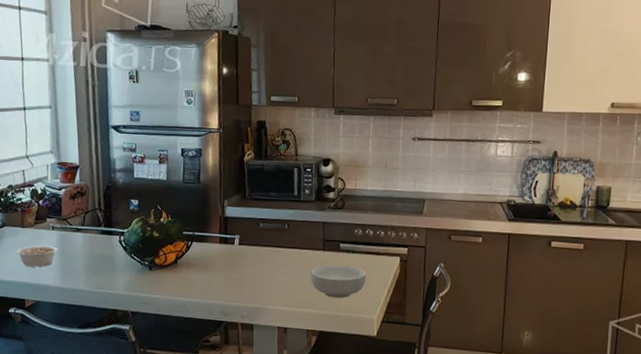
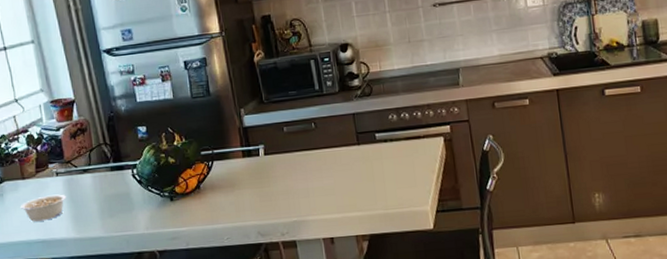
cereal bowl: present [311,264,367,299] -> none [349,156,411,196]

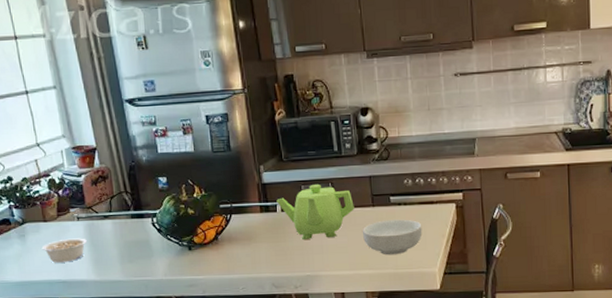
teapot: none [259,125,339,183] -> present [276,185,354,239]
cereal bowl: none [349,156,411,196] -> present [363,219,423,255]

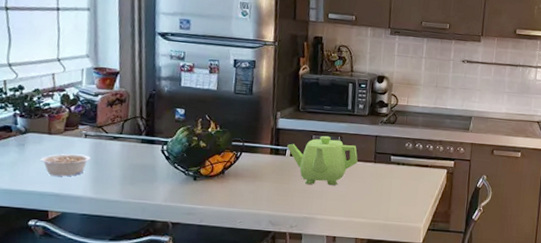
cereal bowl: present [363,219,423,255] -> none [361,176,415,208]

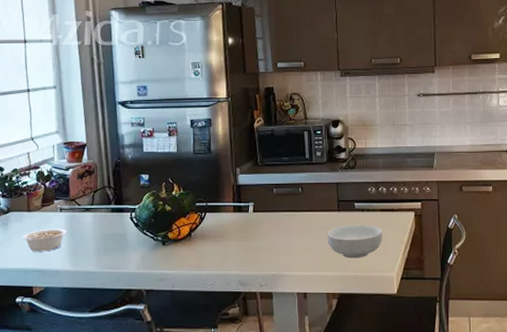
teapot: present [287,136,358,186] -> none [249,188,321,240]
cereal bowl: none [361,176,415,208] -> present [328,225,383,259]

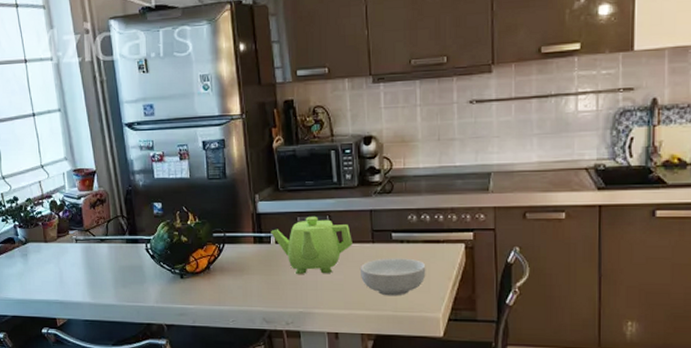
legume: present [22,229,66,252] -> none [42,260,84,283]
teapot: none [249,188,321,240] -> present [271,217,352,274]

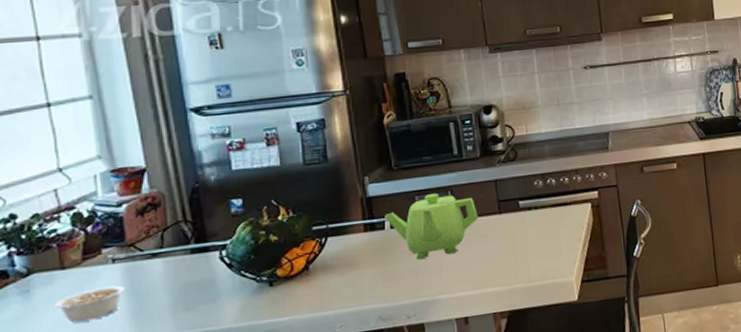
legume: none [42,260,84,283] -> present [54,285,125,323]
cereal bowl: present [361,258,426,296] -> none [488,224,556,268]

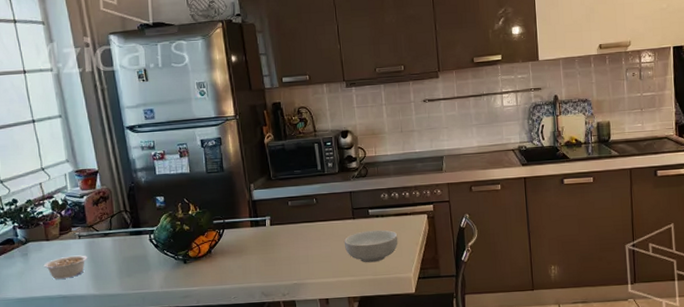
teapot: present [384,193,478,259] -> none [266,200,337,251]
cereal bowl: none [488,224,556,268] -> present [344,229,398,263]

